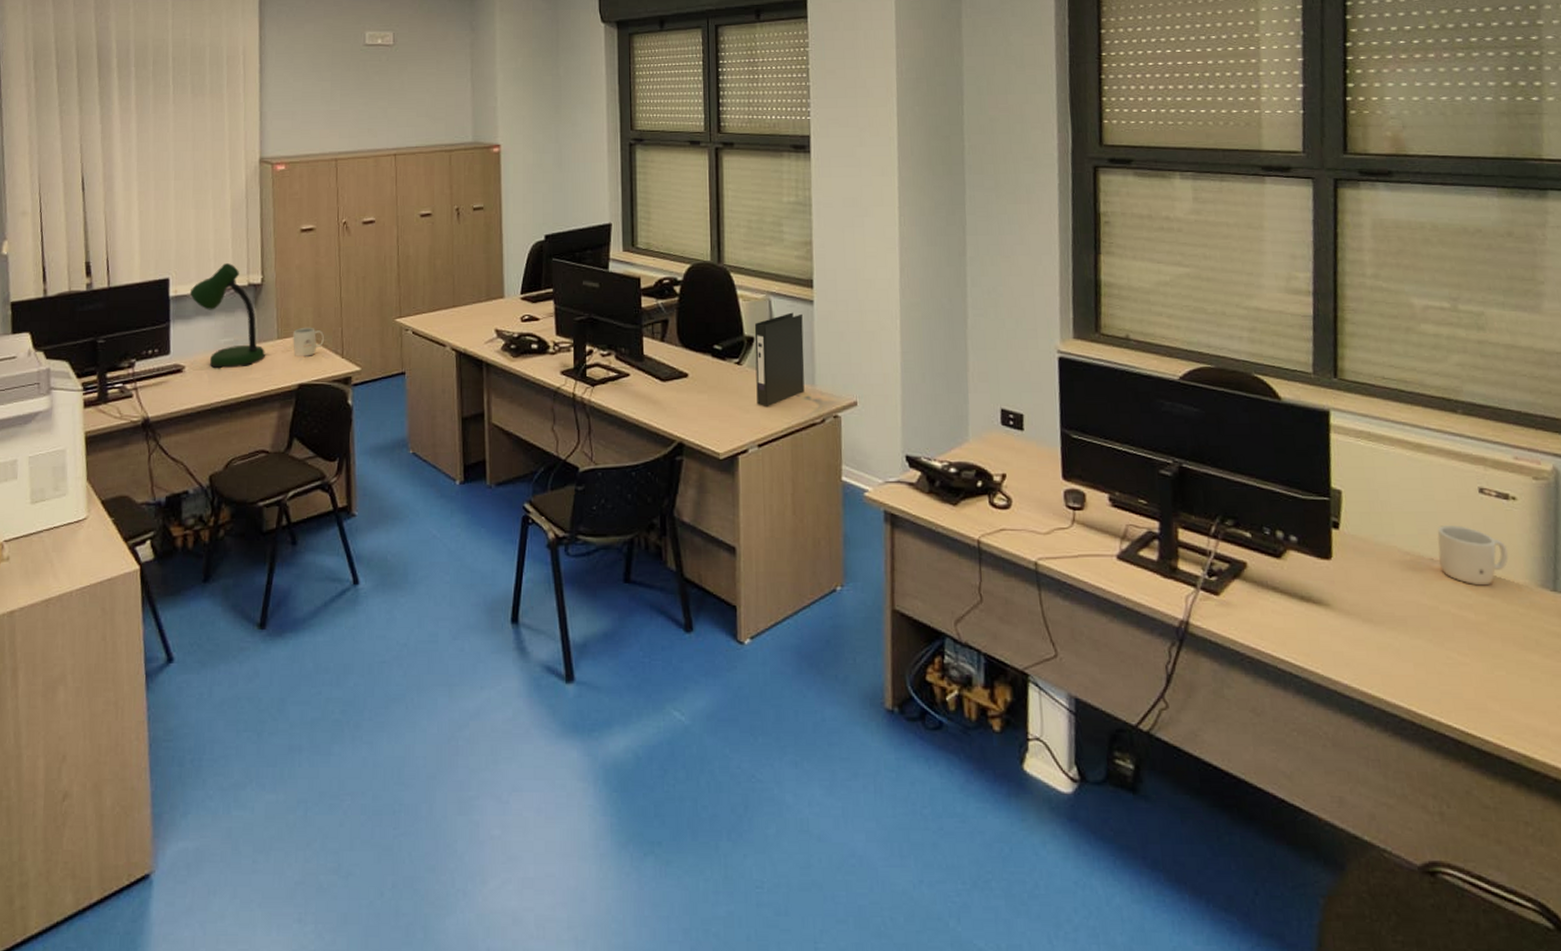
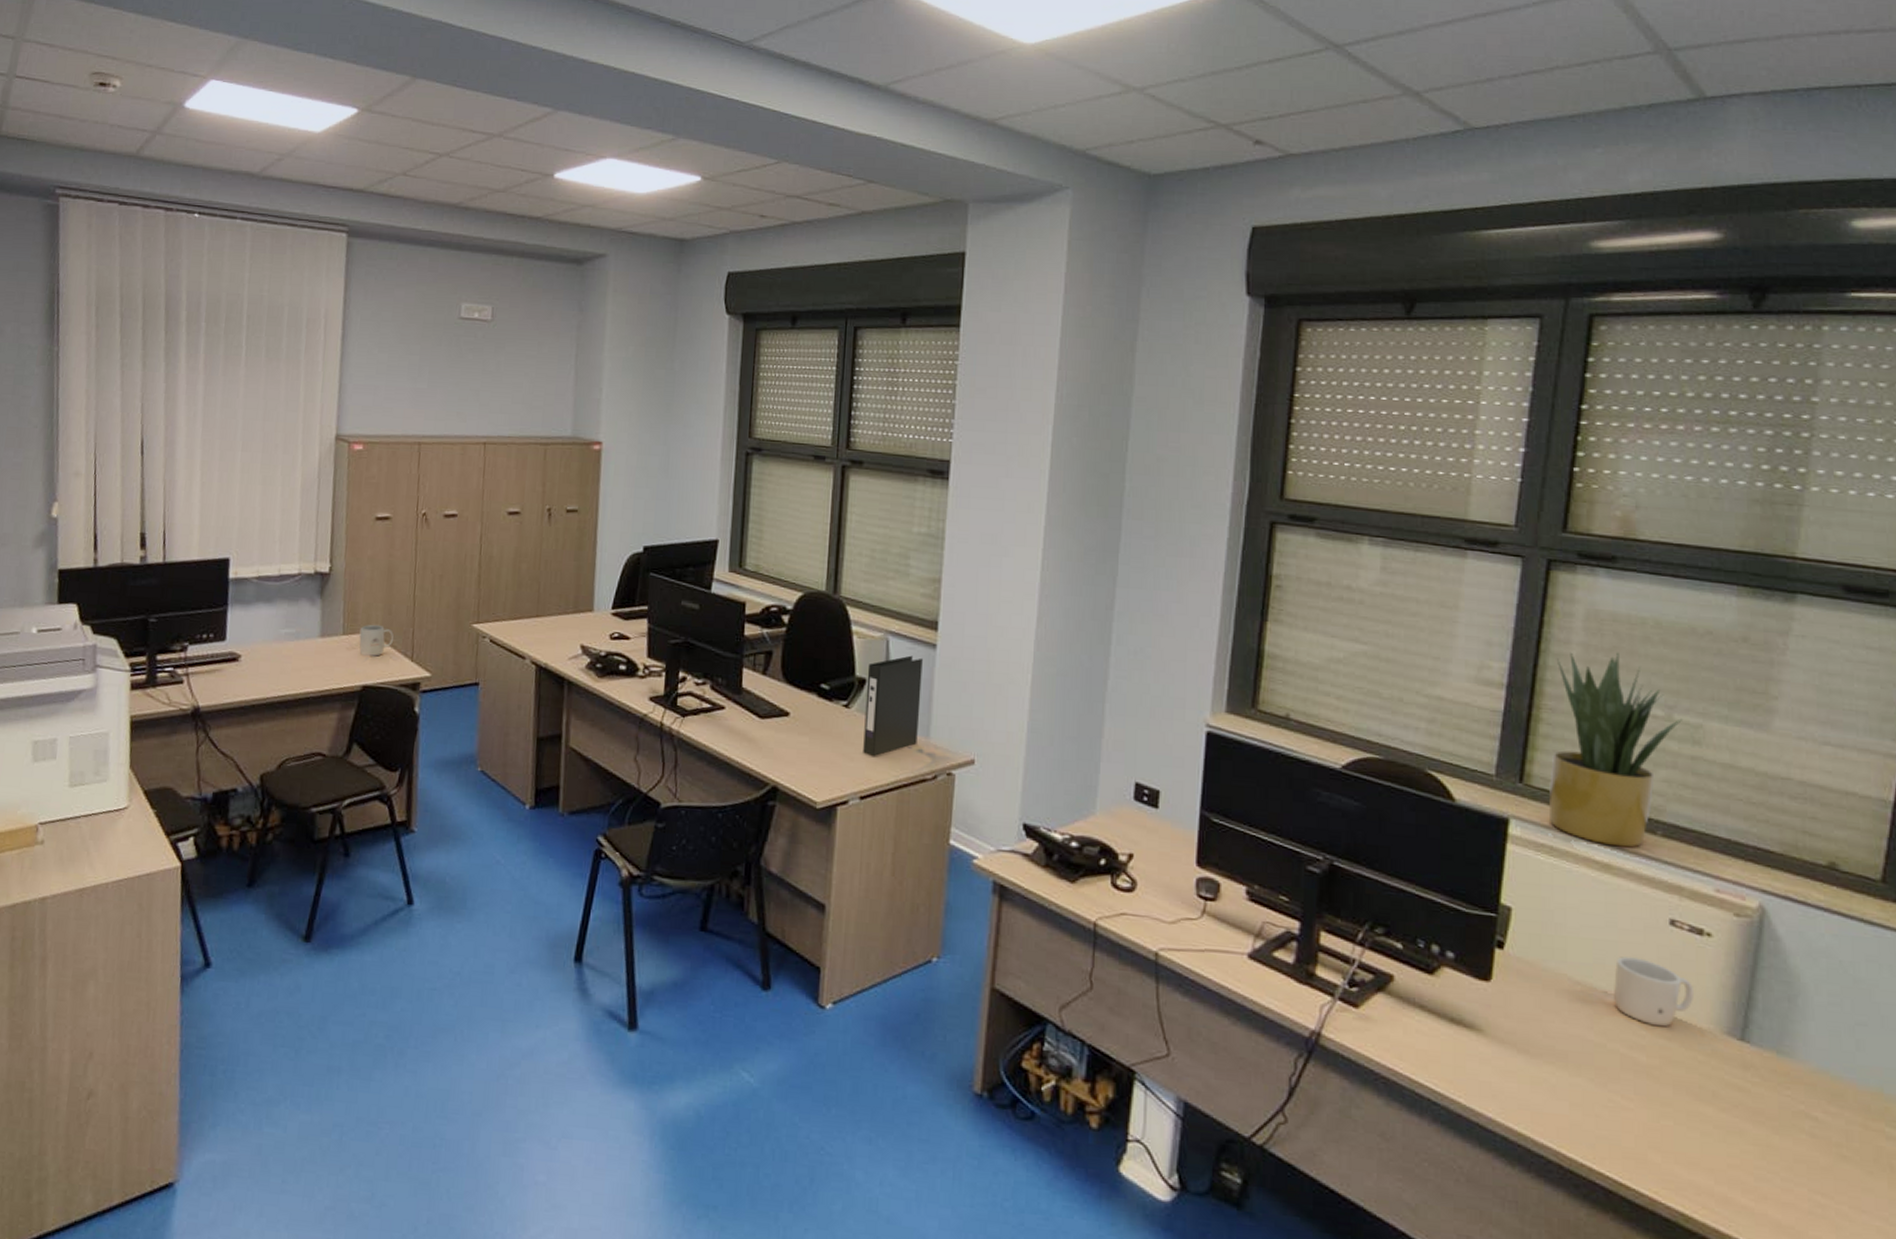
desk lamp: present [189,263,265,369] -> none [250,547,329,662]
planter: none [1353,255,1466,427] -> present [1548,652,1682,848]

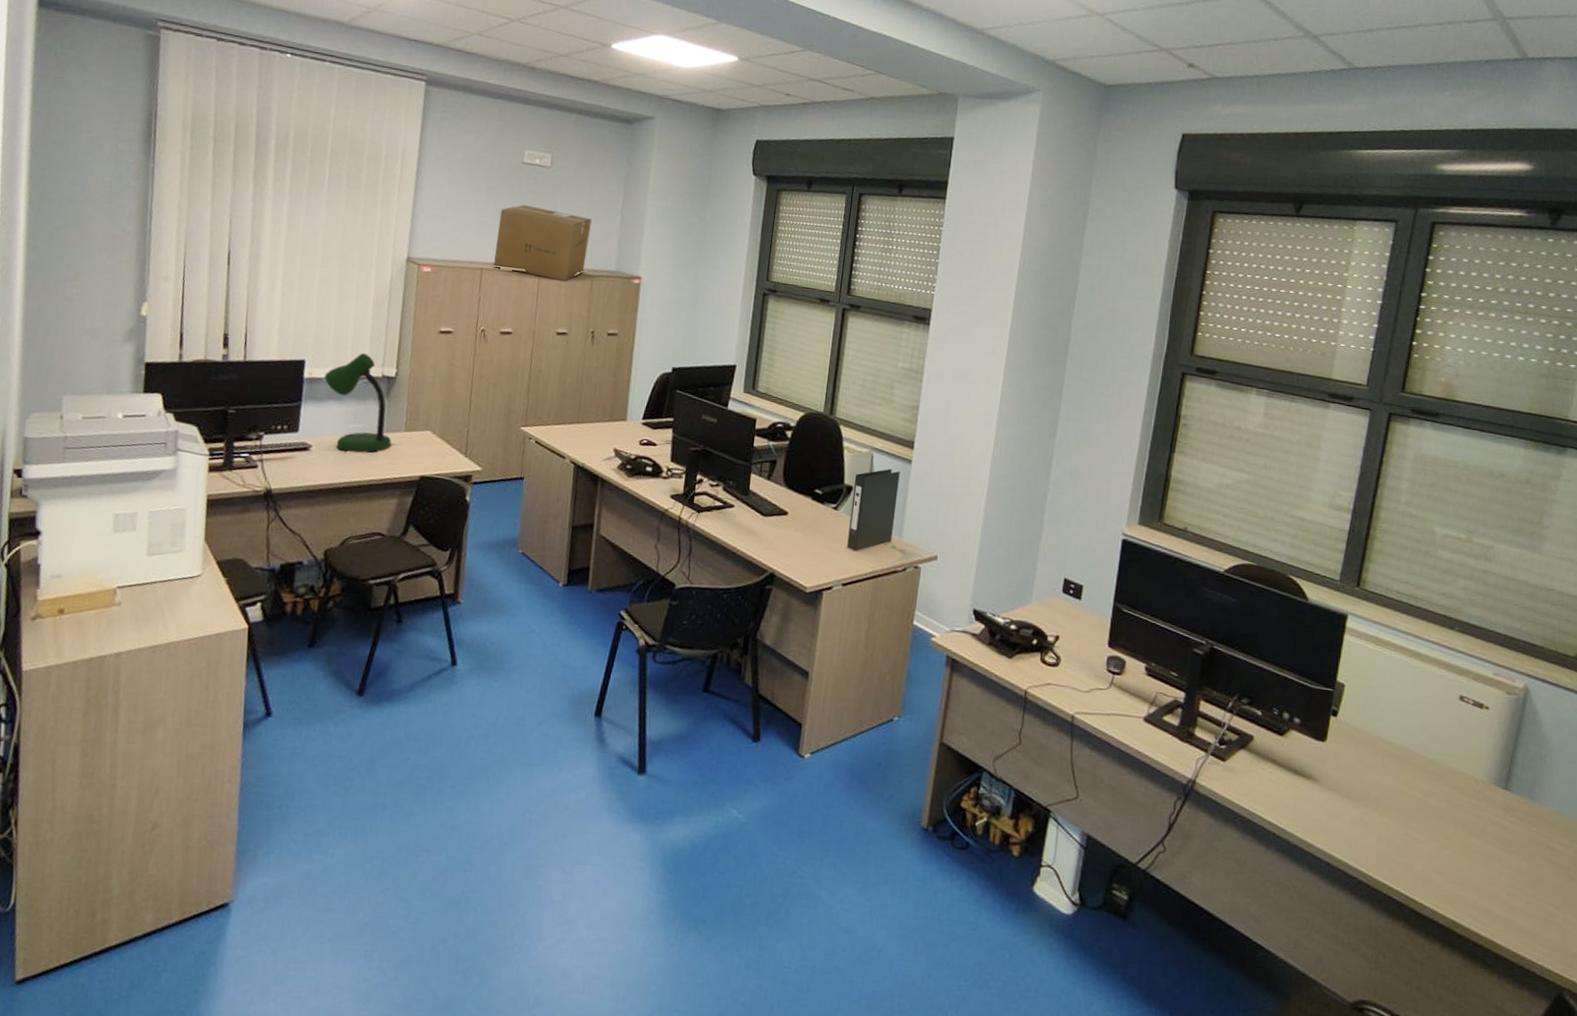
desk lamp: none [250,547,329,662] -> present [324,353,392,454]
mug: present [358,624,395,656] -> none [419,423,451,451]
box: none [433,366,541,453] -> present [494,205,592,282]
planter: present [1548,652,1682,848] -> none [1376,487,1479,640]
mug: present [1614,956,1693,1027] -> none [1415,724,1473,779]

